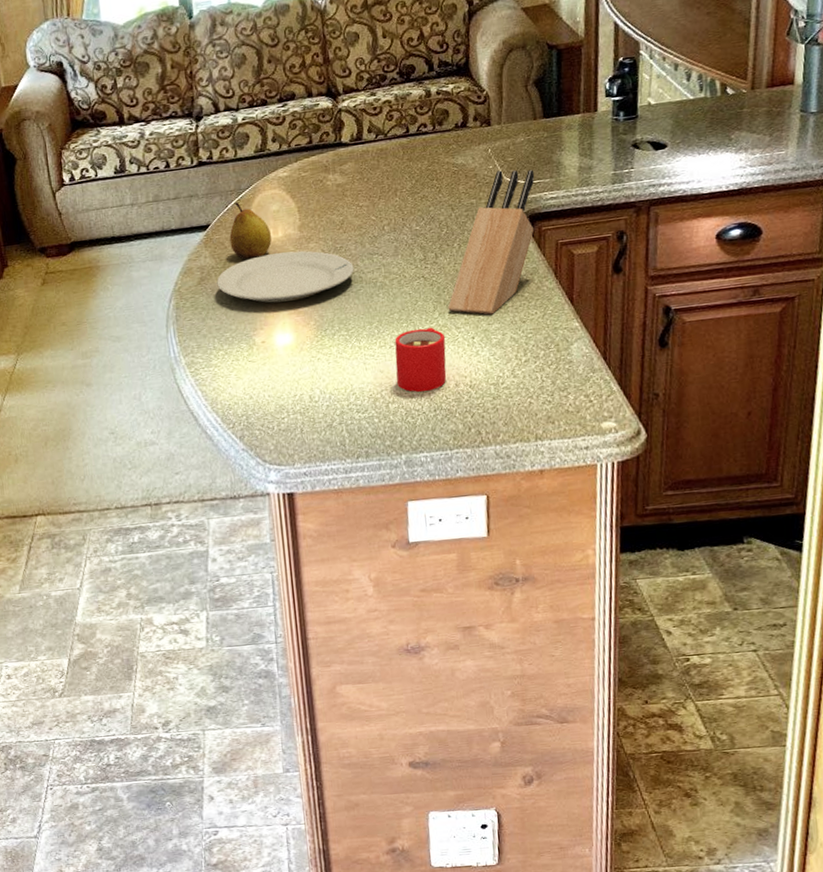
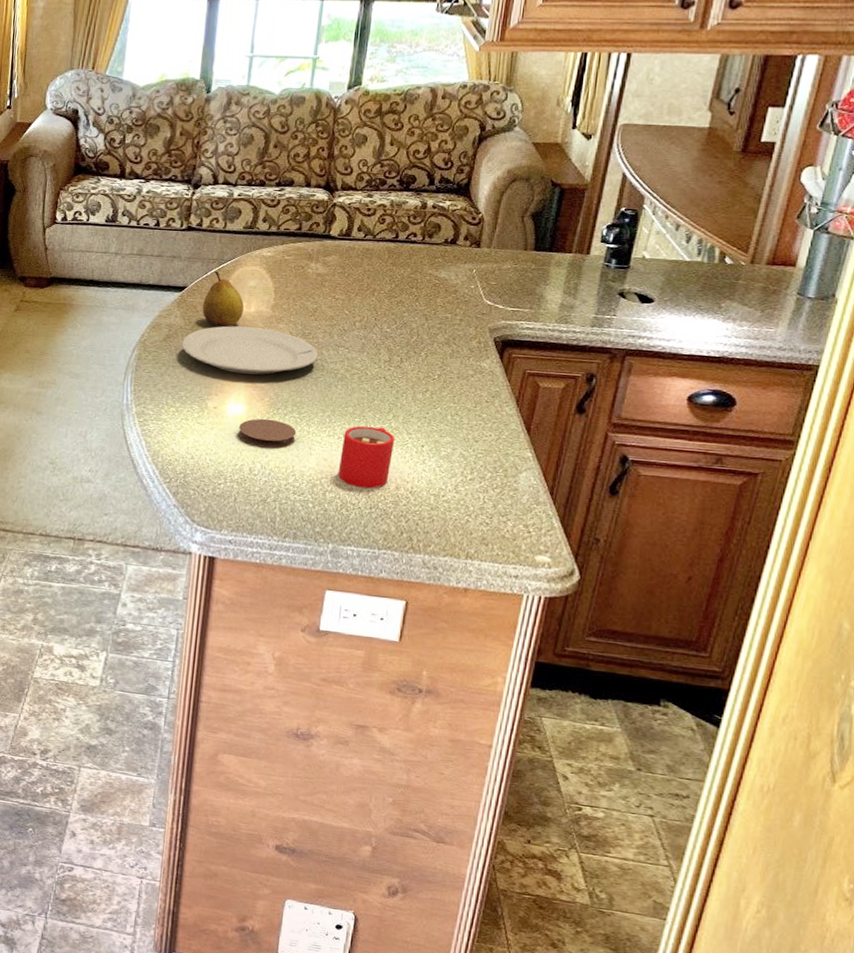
coaster: none [290,342,349,373] -> present [238,418,297,448]
knife block: present [448,169,535,315] -> none [403,291,515,428]

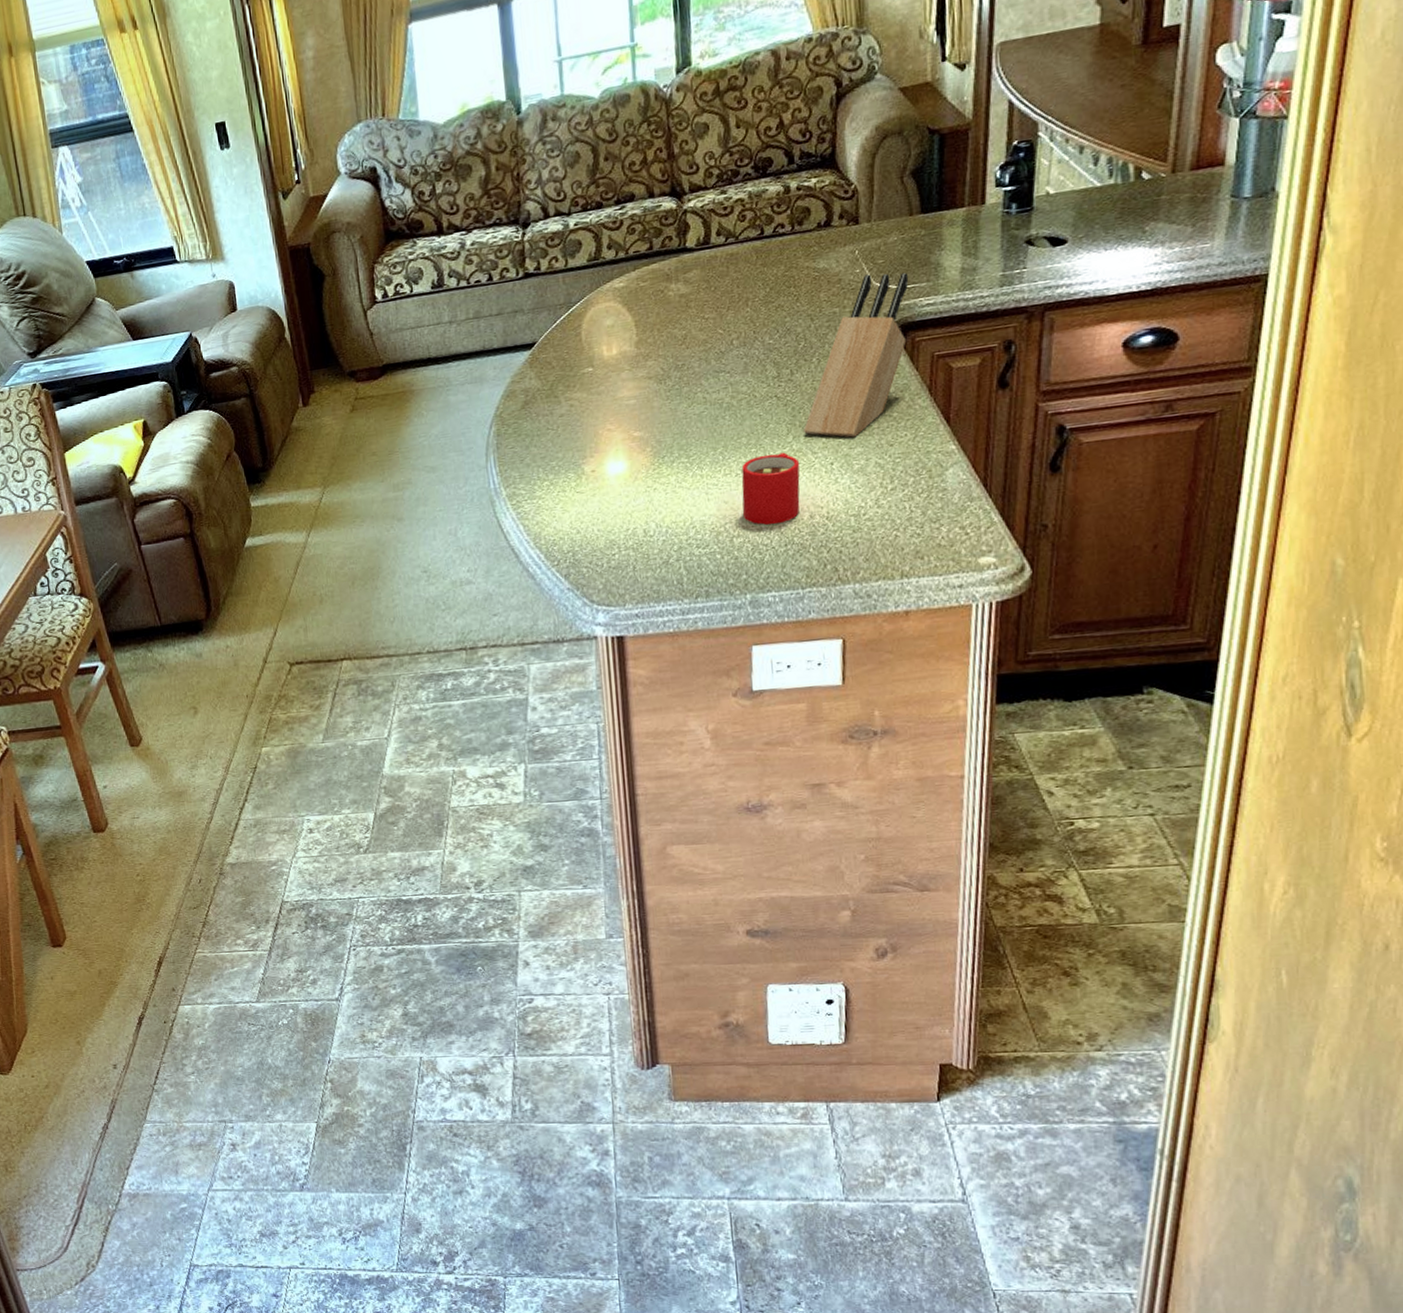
plate: present [181,326,318,375] -> none [542,369,698,428]
fruit: present [202,271,244,327] -> none [557,317,605,380]
coaster: present [238,418,297,448] -> none [623,470,689,504]
knife block: none [403,291,515,428] -> present [803,273,909,438]

